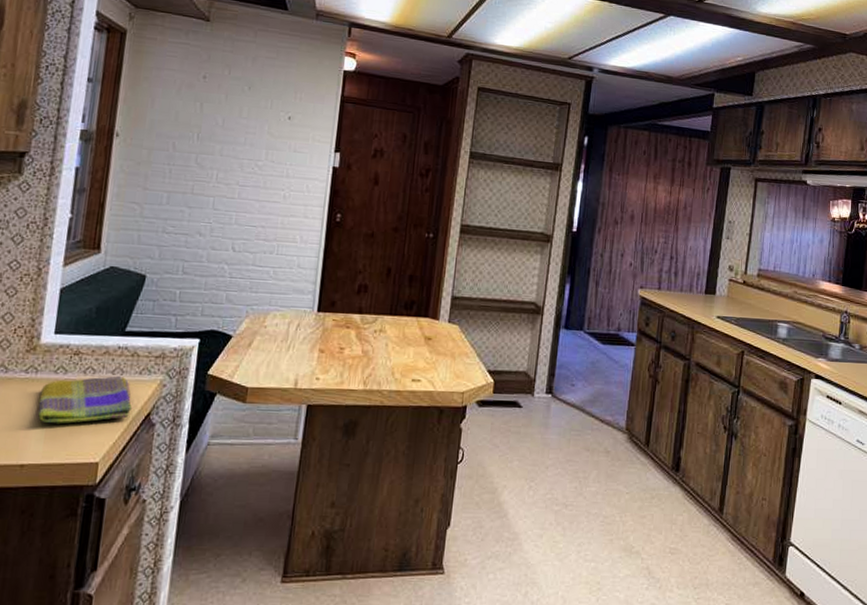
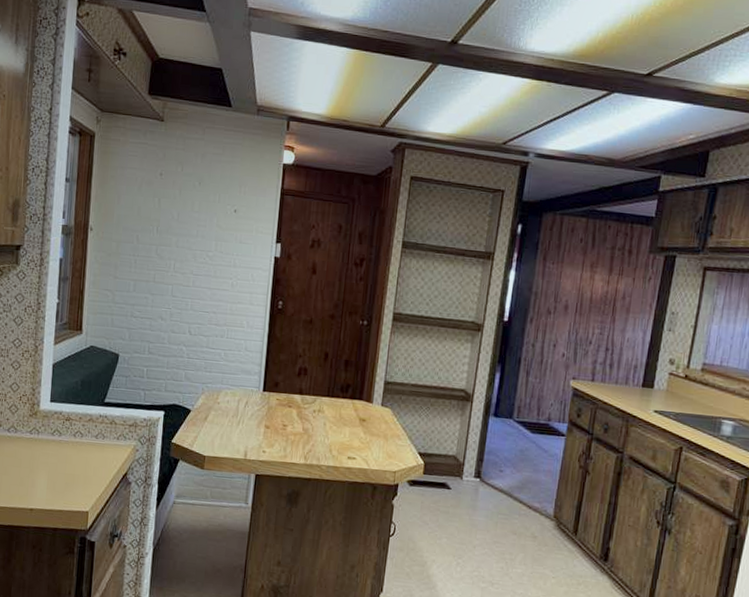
dish towel: present [38,375,132,423] -> none [41,439,112,478]

